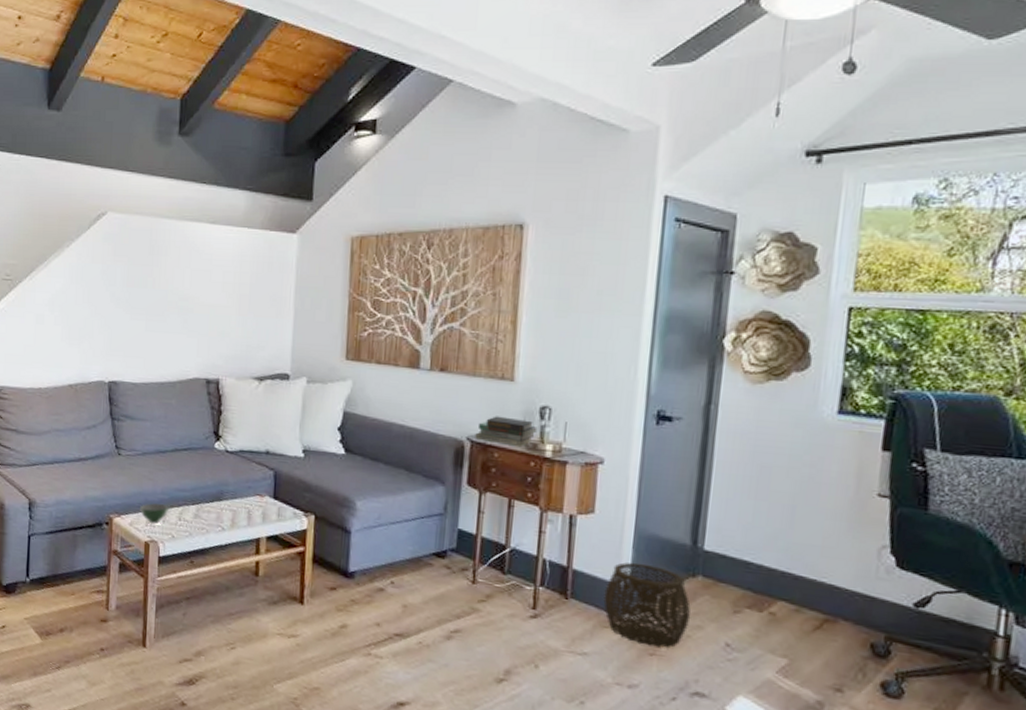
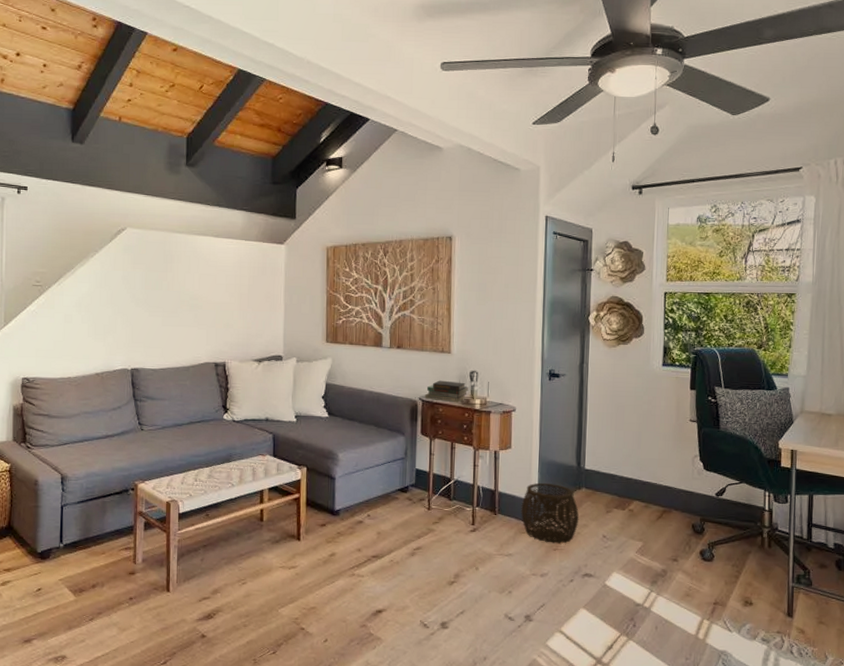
bowl: present [139,503,170,526] -> none [160,469,187,488]

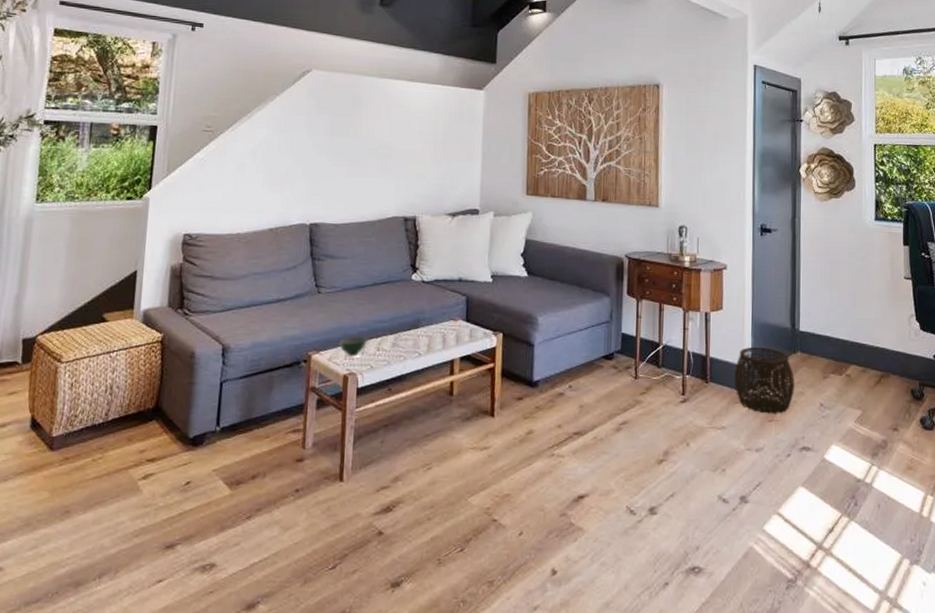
bowl: none [160,469,187,488] -> present [338,337,369,358]
books: present [425,380,469,403] -> none [631,236,678,260]

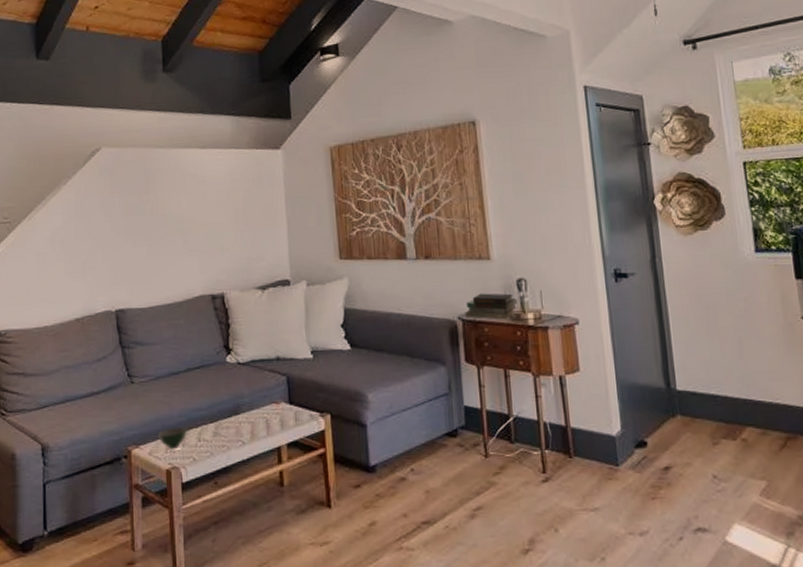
books: none [631,236,678,260] -> present [465,293,518,320]
woven basket: present [734,346,795,414] -> none [601,411,679,491]

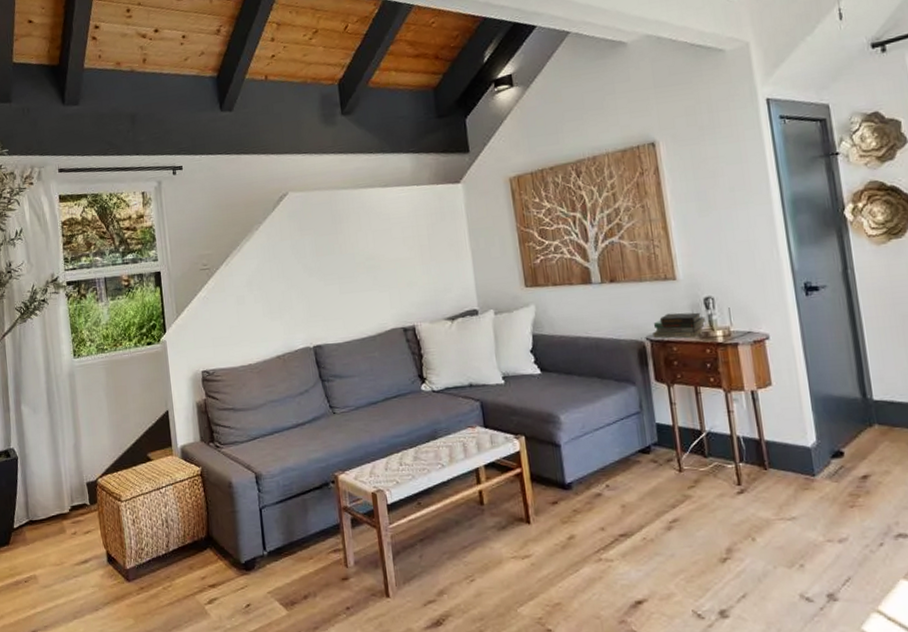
bowl: present [157,427,188,451] -> none [361,453,390,476]

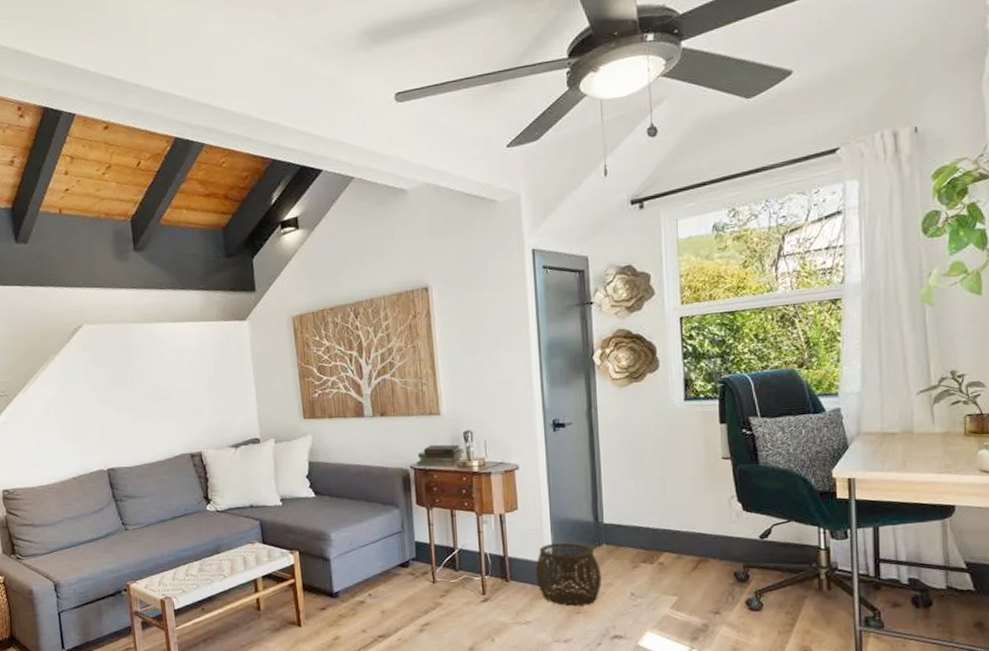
woven basket: none [797,423,878,499] -> present [535,542,602,607]

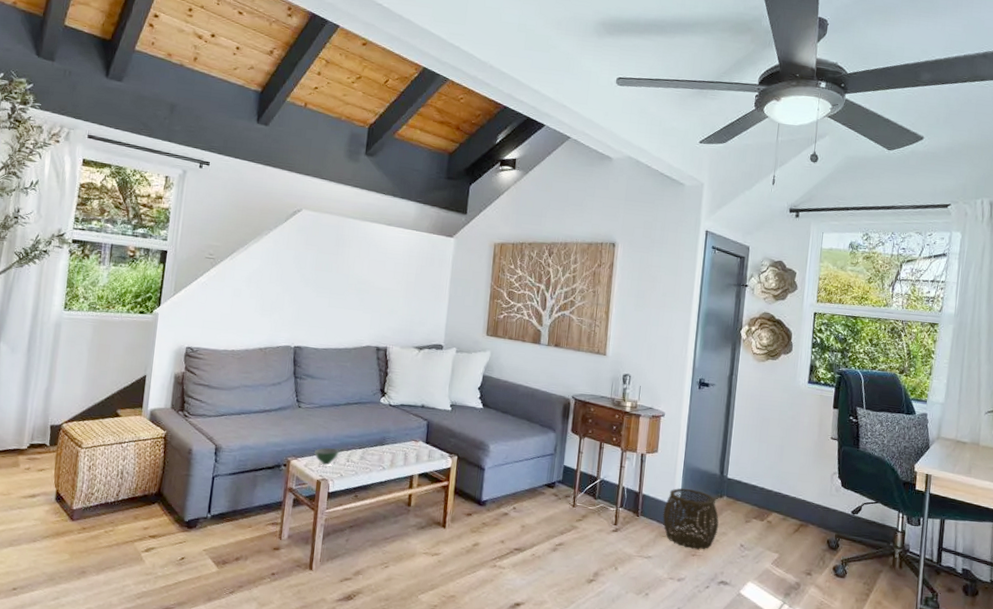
bowl: none [150,565,177,585] -> present [314,447,340,466]
books: present [416,444,464,467] -> none [578,380,621,404]

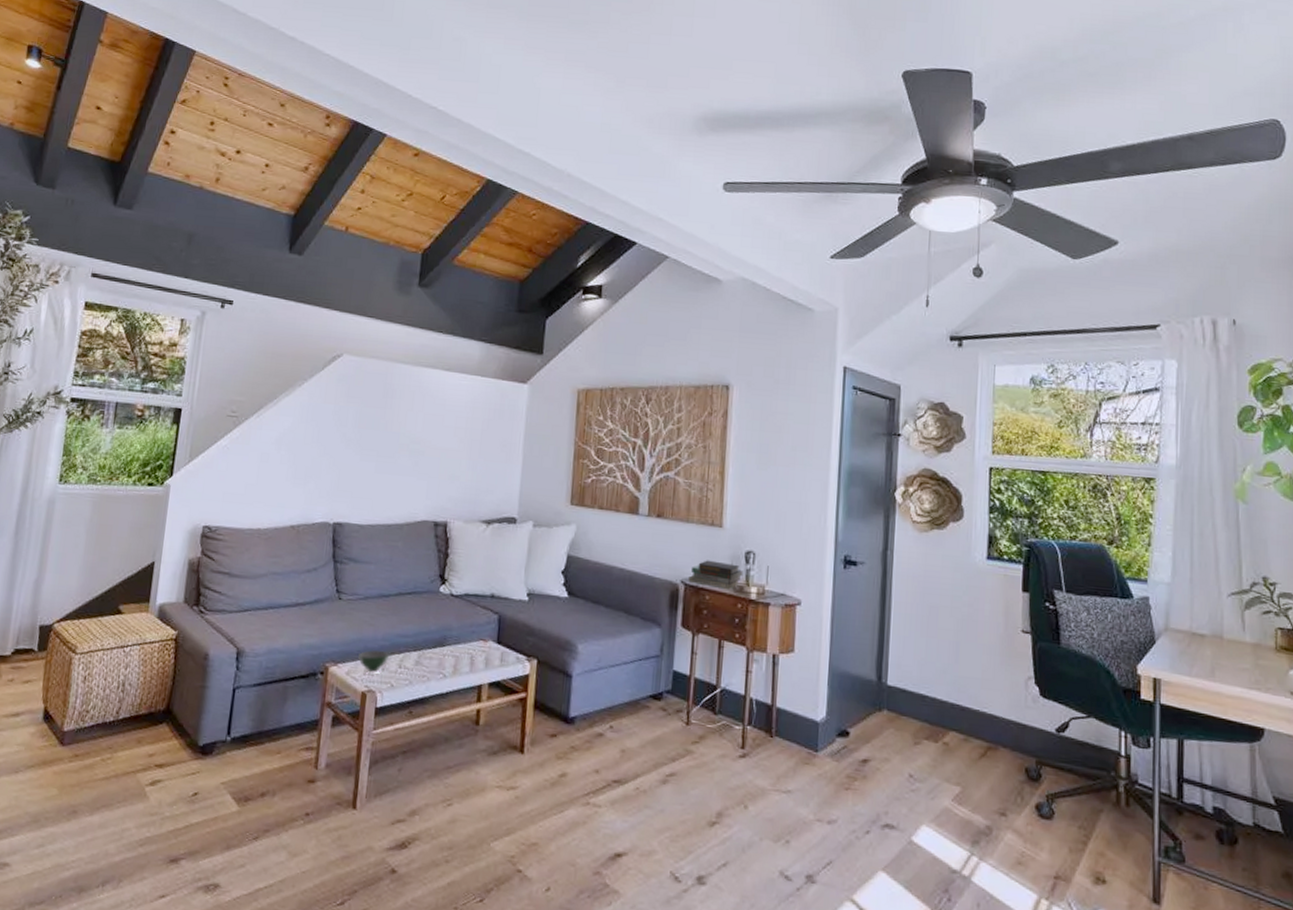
books: none [578,380,621,404] -> present [688,560,743,590]
woven basket: present [662,488,719,550] -> none [804,699,879,781]

